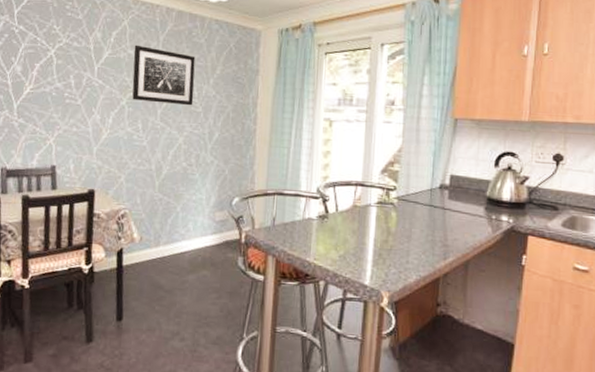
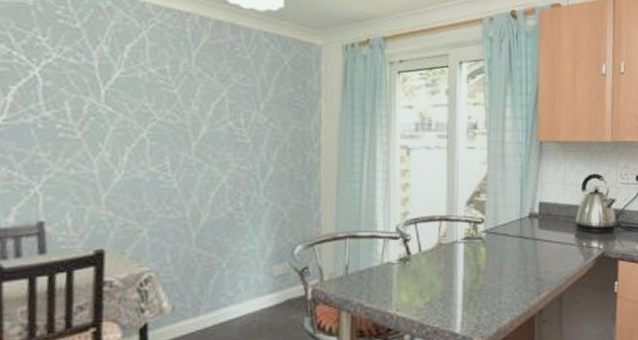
wall art: present [132,45,196,106] -> none [155,61,240,136]

